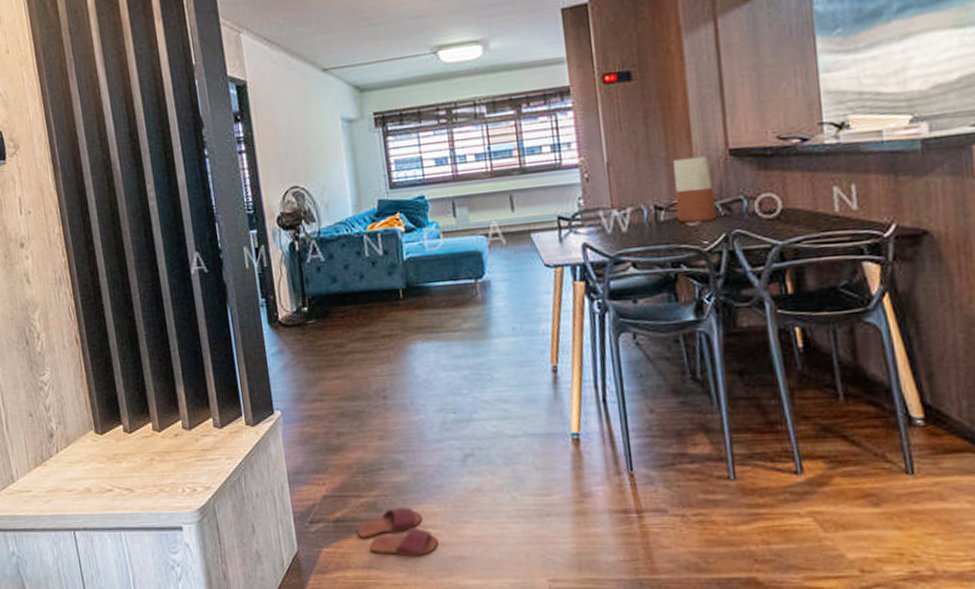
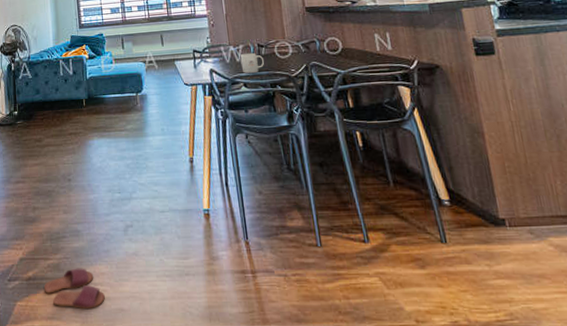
mug: none [627,218,664,249] -> present [240,52,265,74]
vase: present [673,155,718,224] -> none [269,11,300,57]

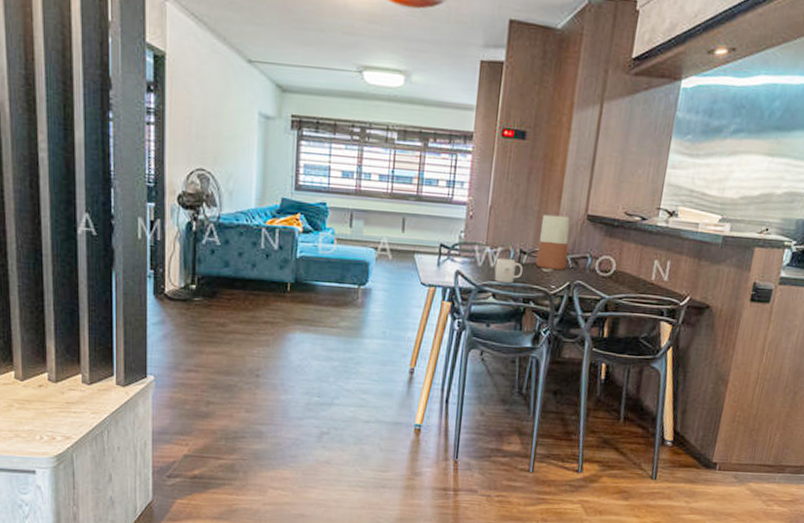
slippers: present [44,268,105,308] -> none [212,470,285,512]
vase: none [269,11,300,57] -> present [536,214,571,271]

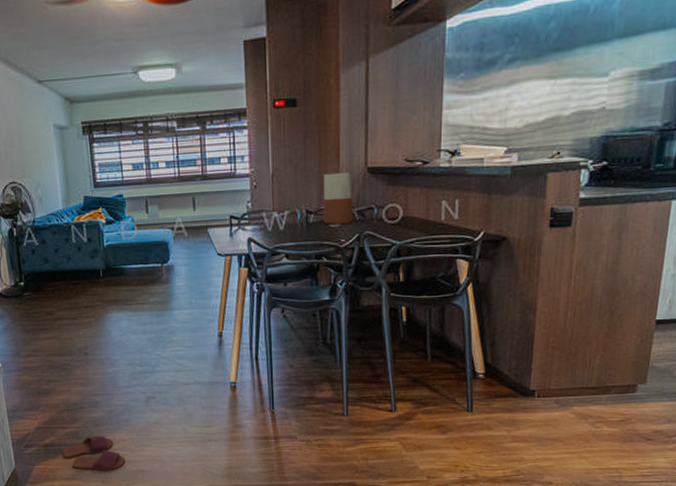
slippers: none [212,470,285,512] -> present [62,435,125,470]
mug: present [494,257,524,284] -> none [284,220,312,244]

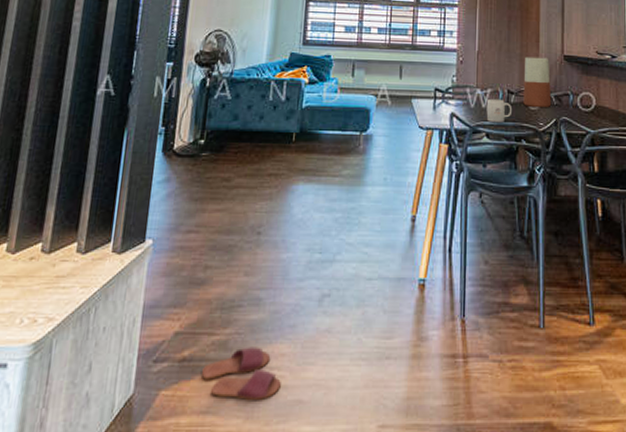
mug: none [284,220,312,244] -> present [486,98,513,123]

